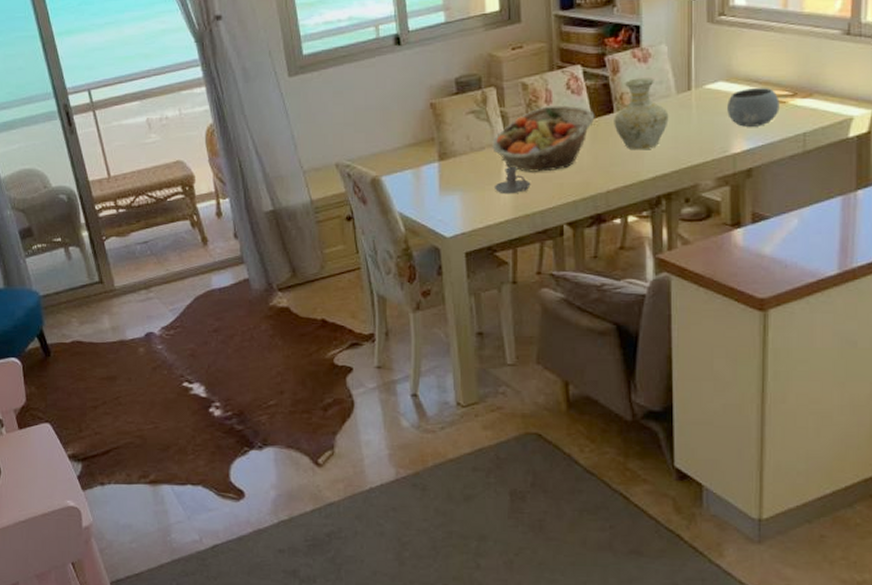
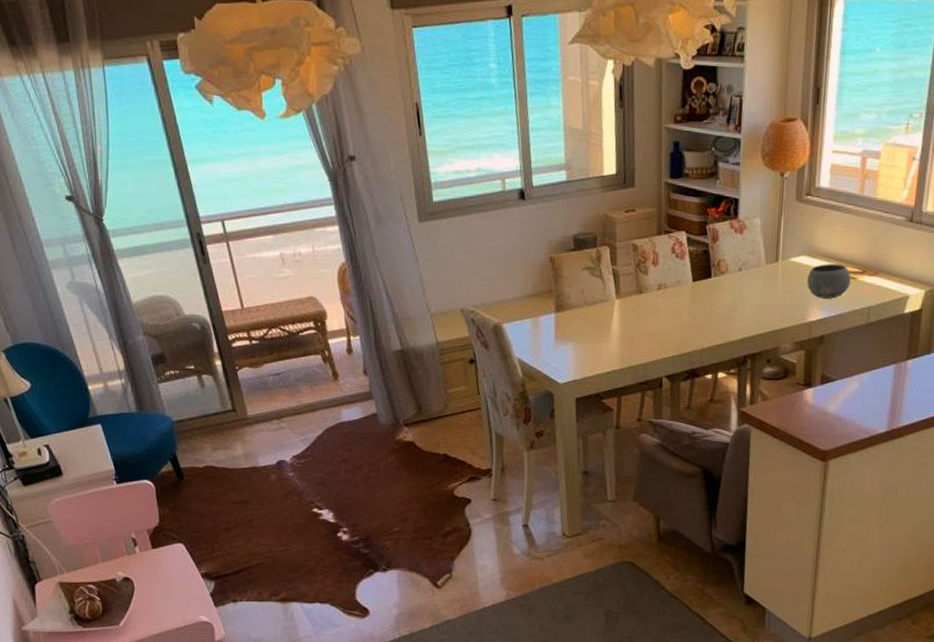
fruit basket: present [492,105,595,172] -> none [604,267,695,328]
candle holder: present [494,167,530,195] -> none [603,322,635,347]
vase: present [614,78,669,151] -> none [711,247,758,314]

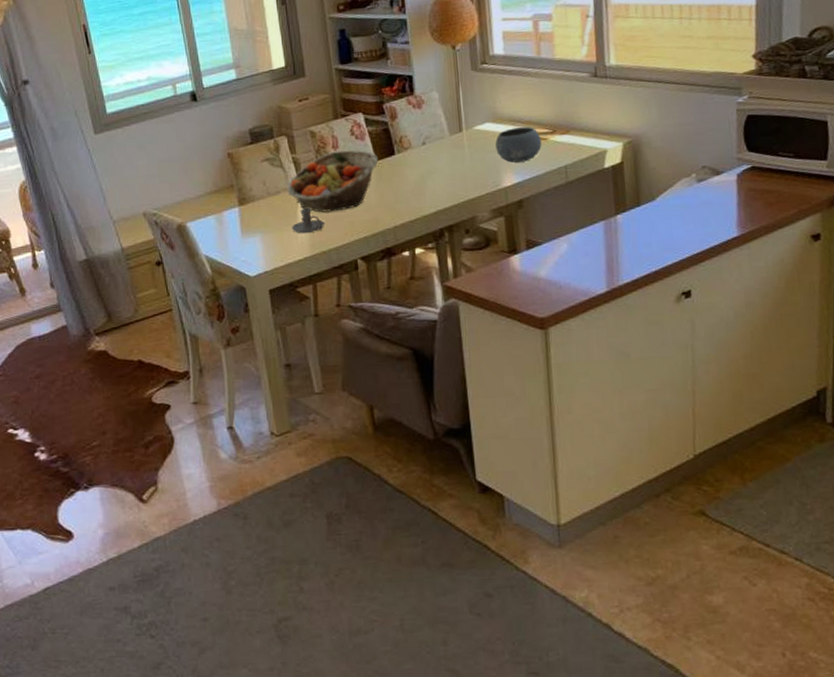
candle holder: none [603,322,635,347] -> present [291,208,324,234]
fruit basket: none [604,267,695,328] -> present [287,150,379,213]

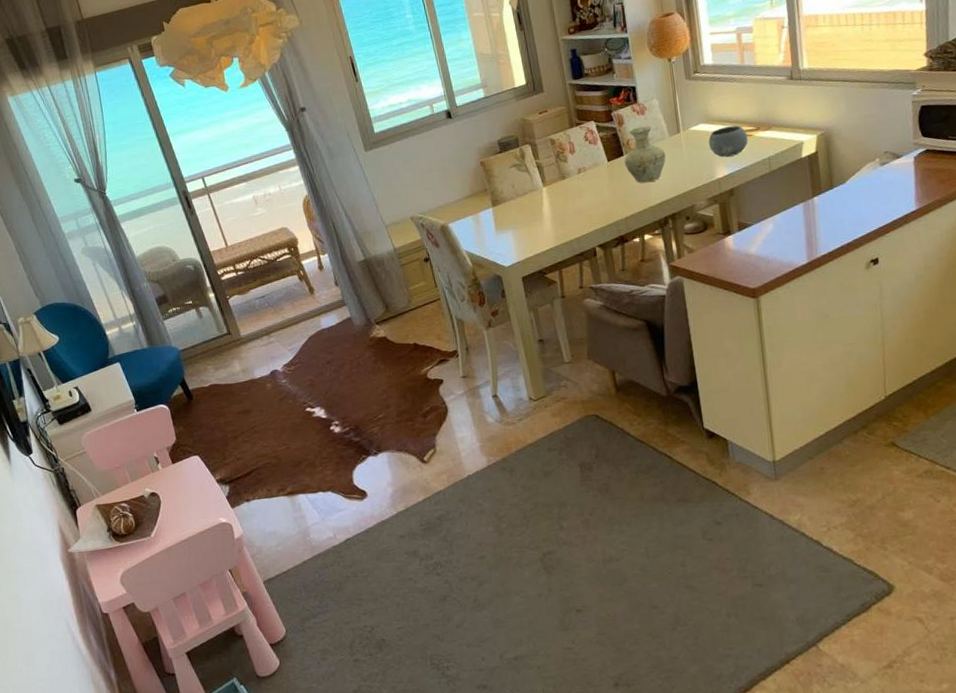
fruit basket: present [287,150,379,213] -> none [533,153,610,209]
candle holder: present [291,208,324,234] -> none [538,206,566,228]
vase: none [395,122,445,188] -> present [624,126,666,183]

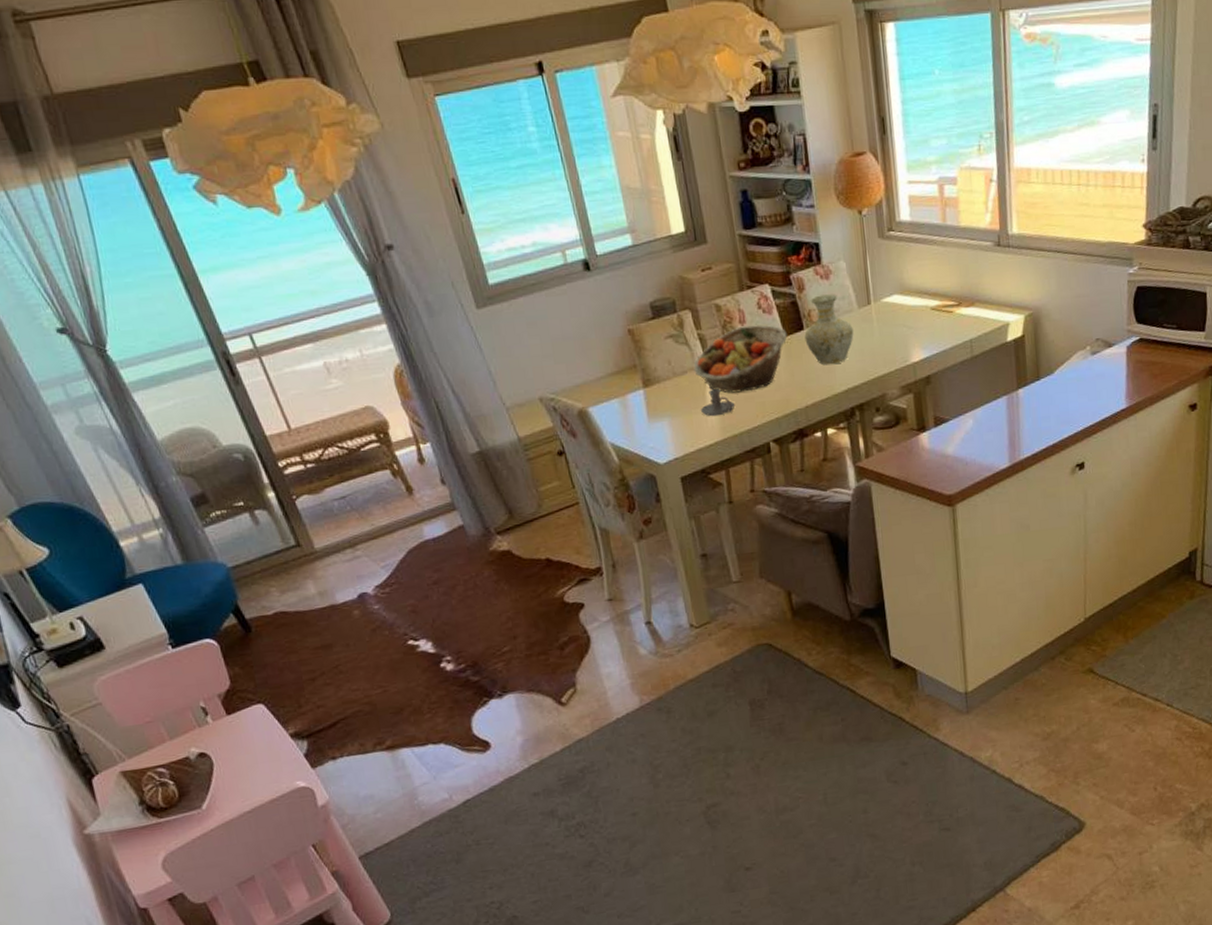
fruit basket: none [533,153,610,209] -> present [694,325,787,393]
candle holder: none [538,206,566,228] -> present [700,389,734,417]
bowl: present [708,125,748,157] -> none [903,298,948,337]

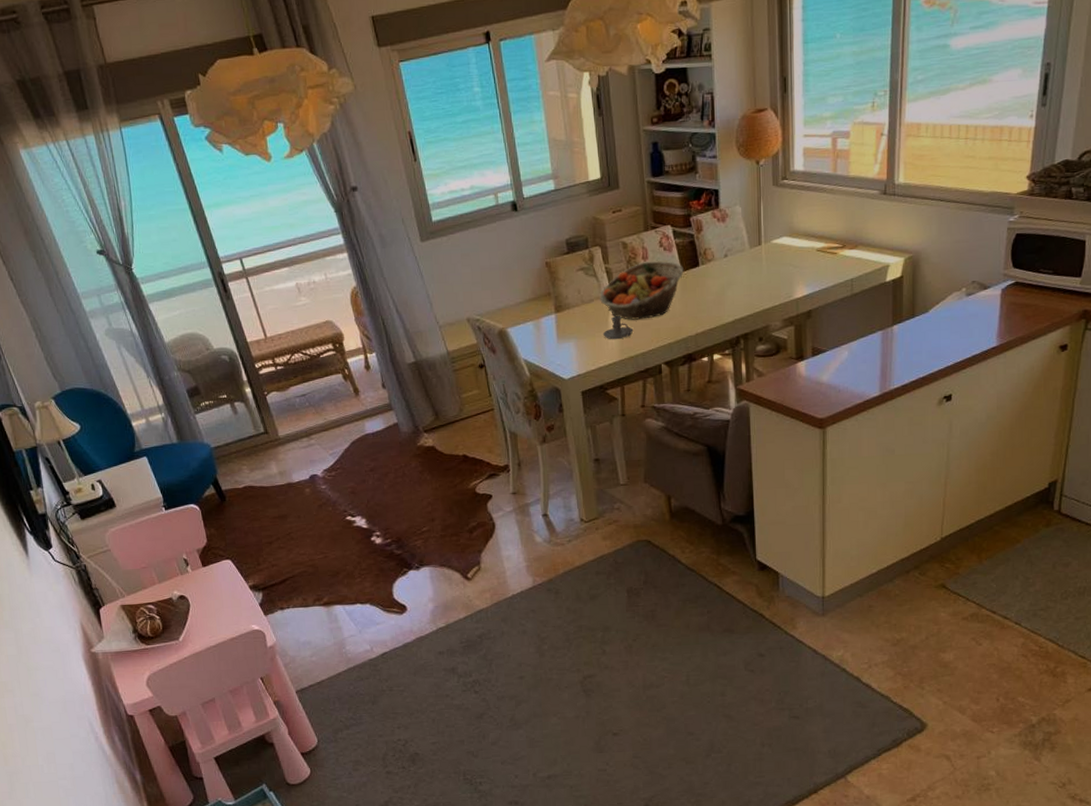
vase: present [804,294,854,365] -> none [699,235,744,298]

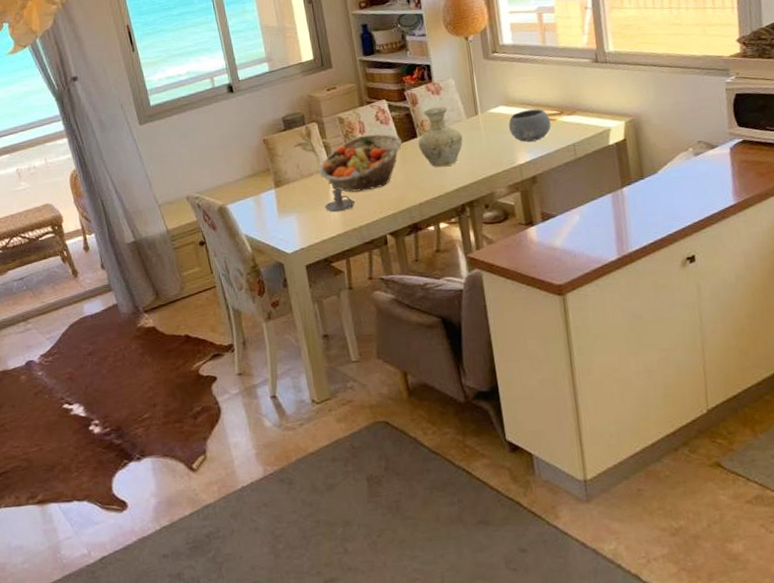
vase: none [699,235,744,298] -> present [418,106,463,167]
bowl: none [791,241,832,275] -> present [508,109,551,142]

